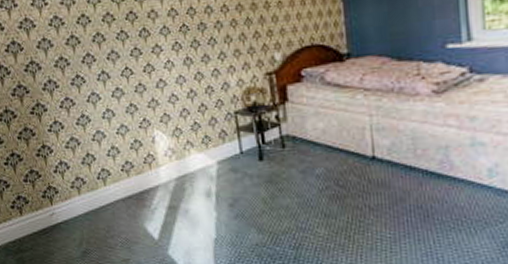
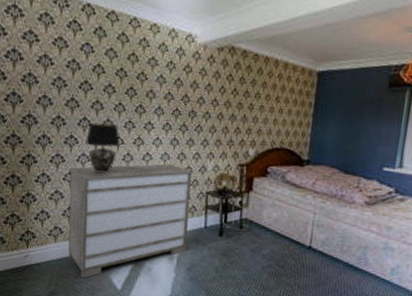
dresser: none [82,87,224,231] -> present [68,164,192,278]
table lamp: none [92,54,130,111] -> present [85,122,120,174]

